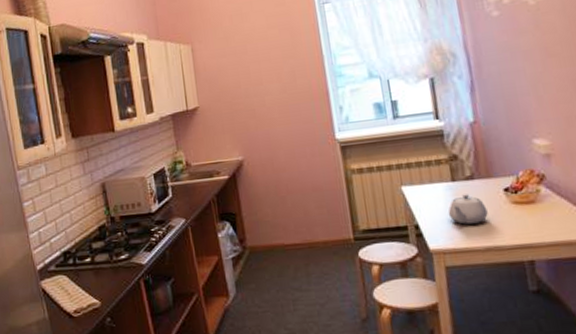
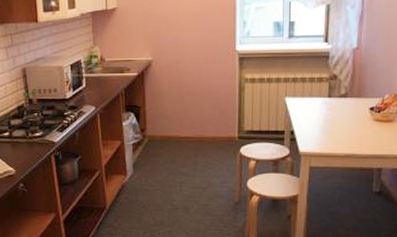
teapot: present [447,194,488,225] -> none [320,109,353,134]

